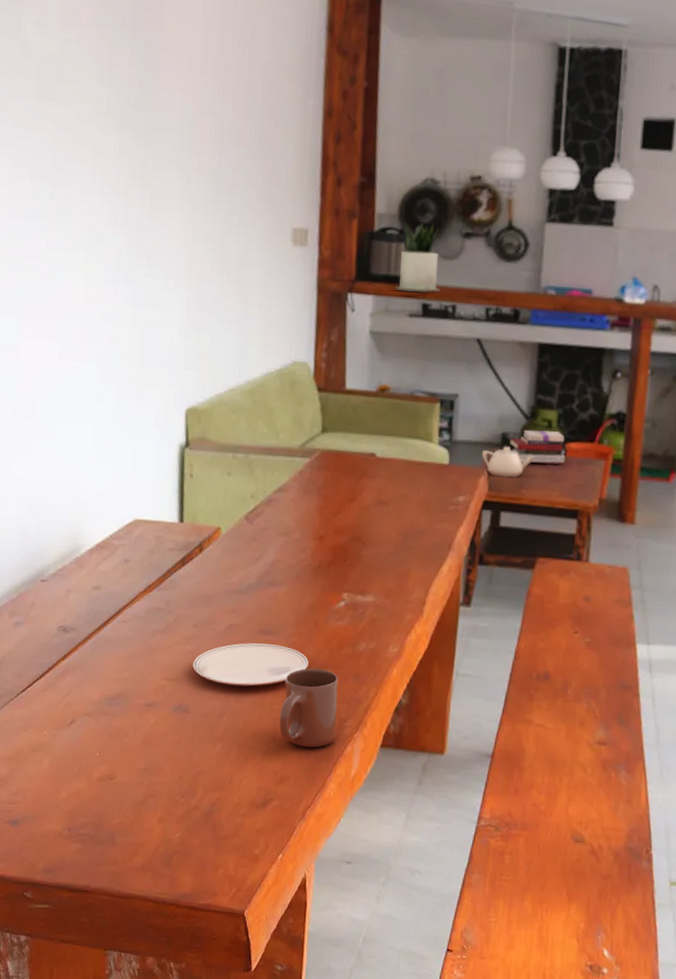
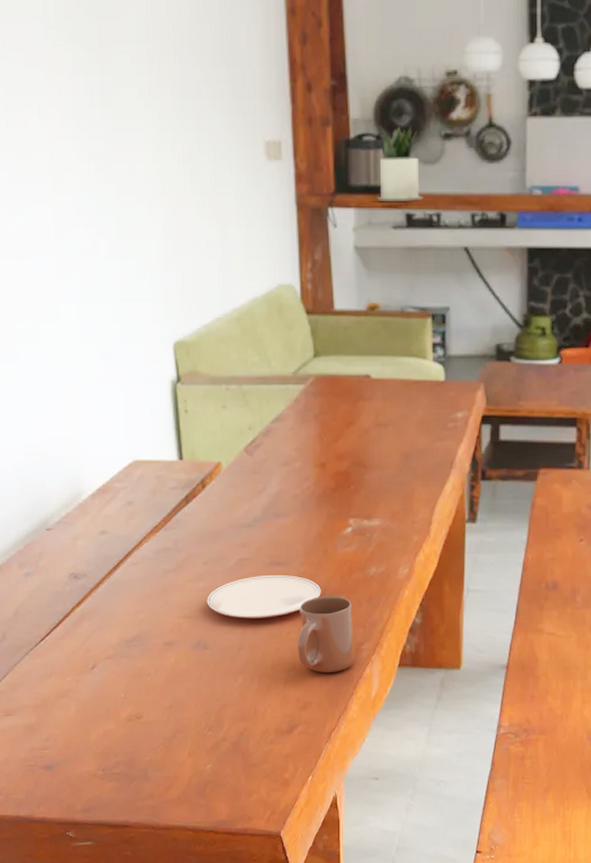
teapot: present [481,446,535,479] -> none [477,358,531,391]
books: present [510,429,566,466] -> none [504,339,561,374]

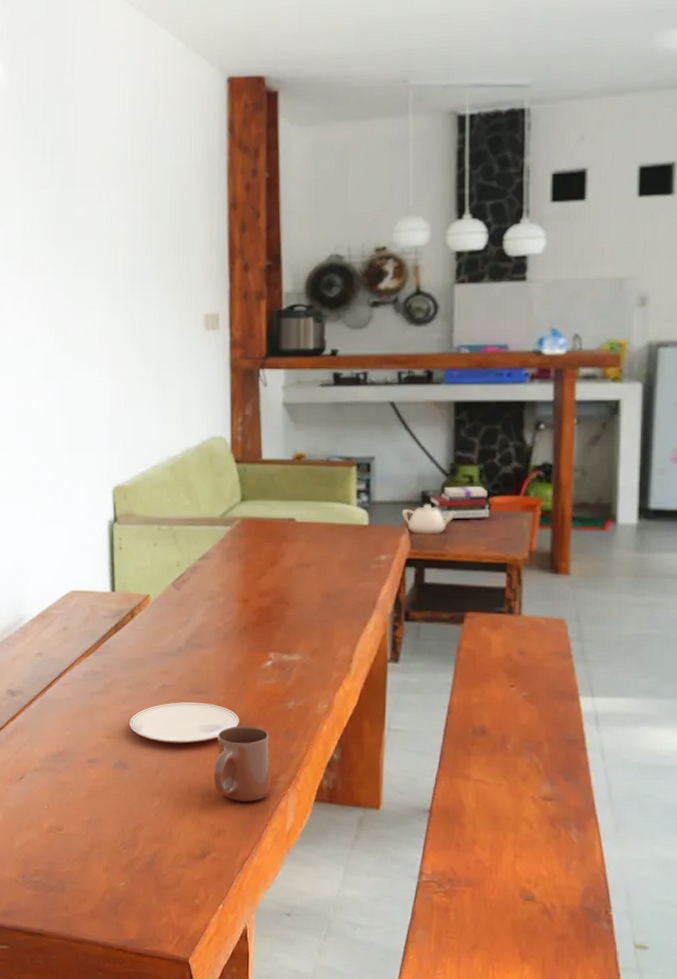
planter: present [376,125,424,203] -> none [305,296,351,364]
teapot: none [477,358,531,391] -> present [401,504,458,536]
books: none [504,339,561,374] -> present [430,486,490,520]

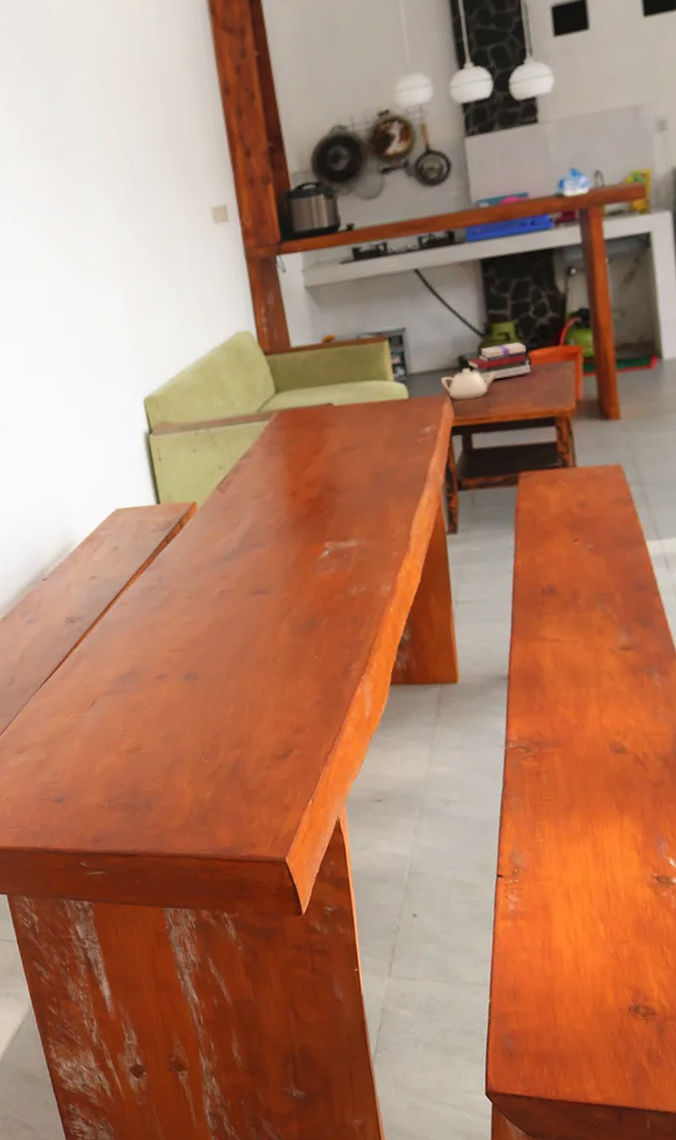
plate: present [129,702,239,743] -> none [193,602,304,648]
cup: present [214,725,272,803] -> none [284,618,346,696]

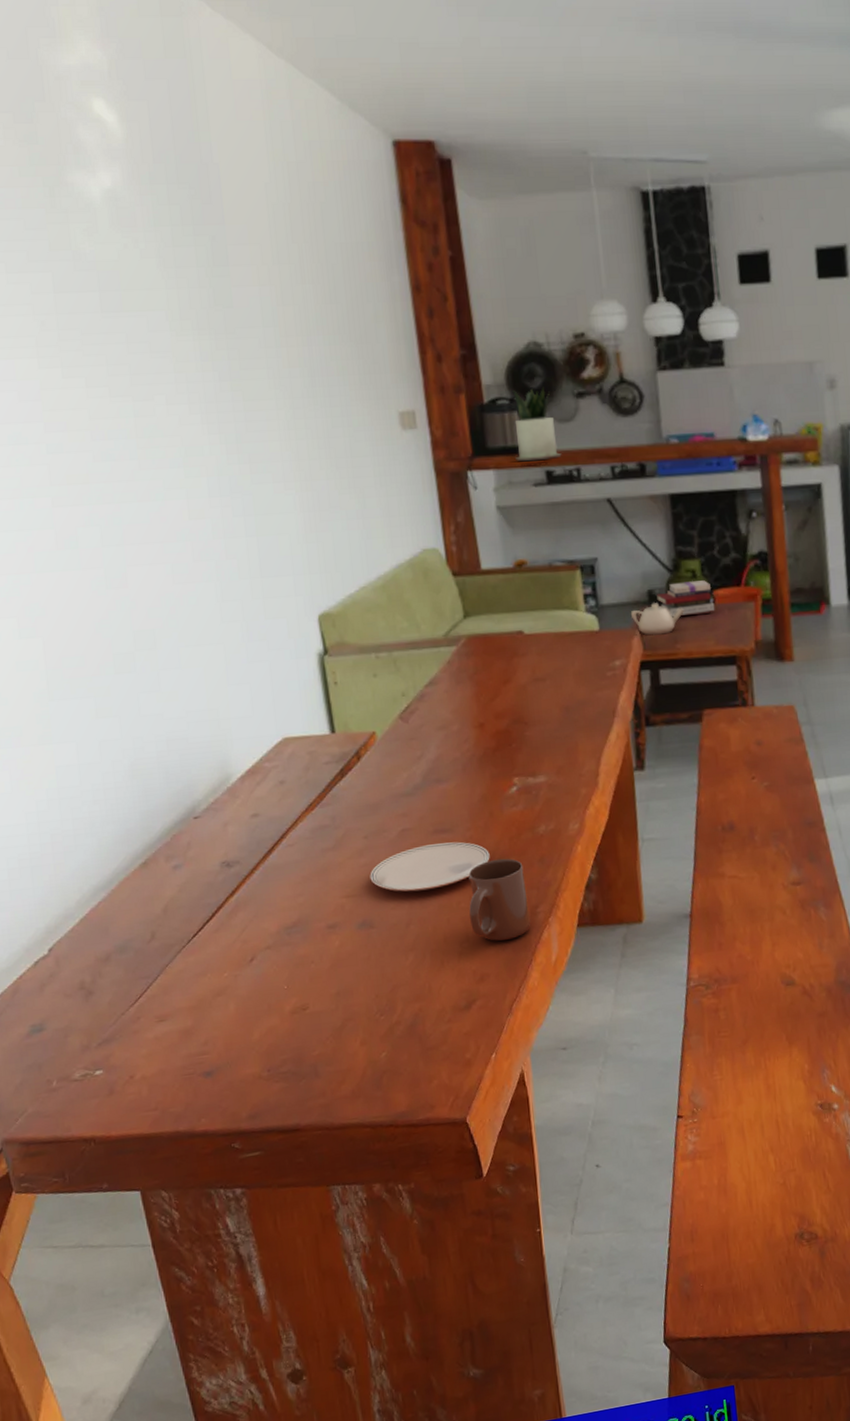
plate: none [193,602,304,648] -> present [370,841,490,892]
cup: none [284,618,346,696] -> present [468,858,532,941]
planter: none [318,167,368,242] -> present [513,387,562,462]

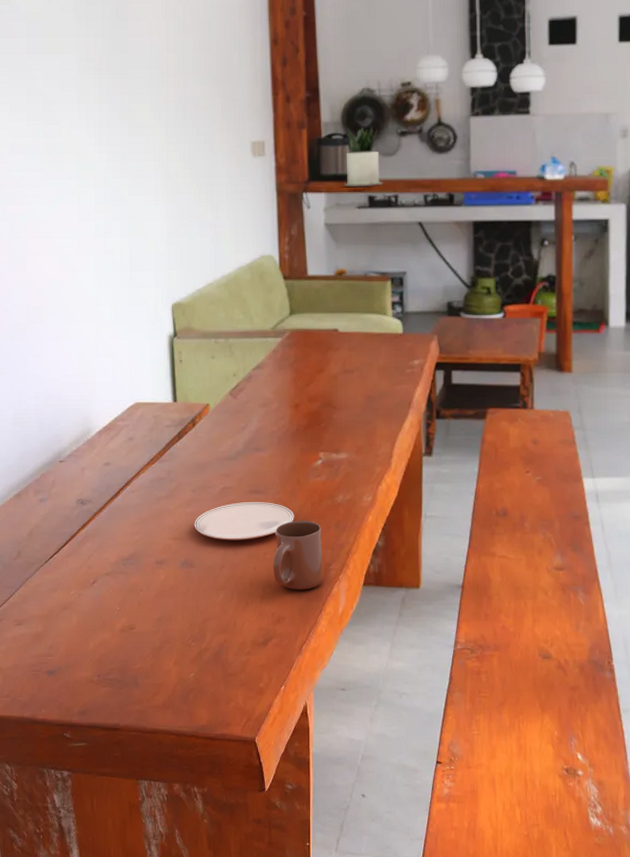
teapot: present [630,603,685,636] -> none [430,313,479,342]
books: present [656,580,715,618] -> none [455,297,505,327]

